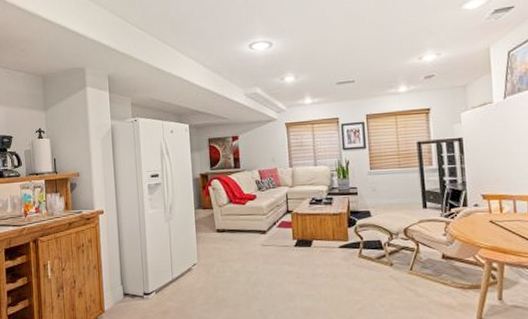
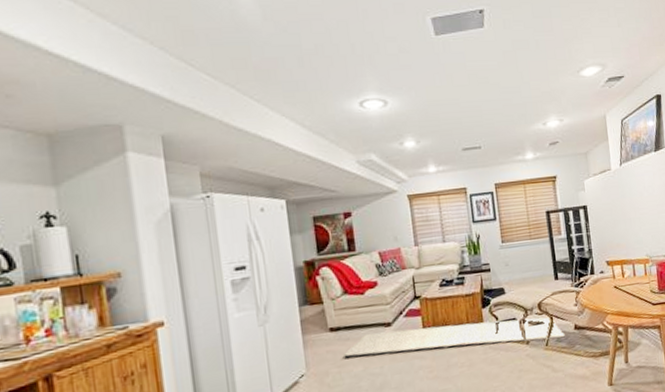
rug: none [227,237,432,265] -> present [344,317,566,357]

